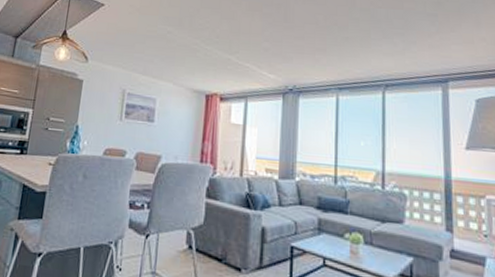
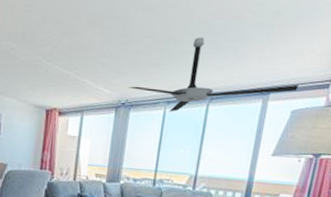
ceiling fan: none [294,24,477,100] -> present [128,37,299,112]

